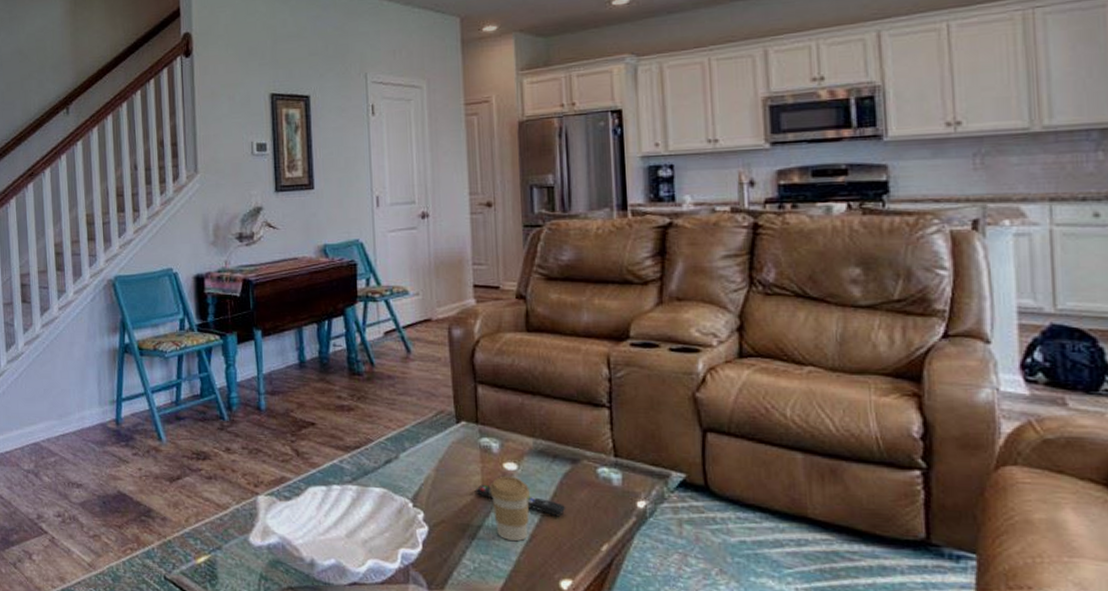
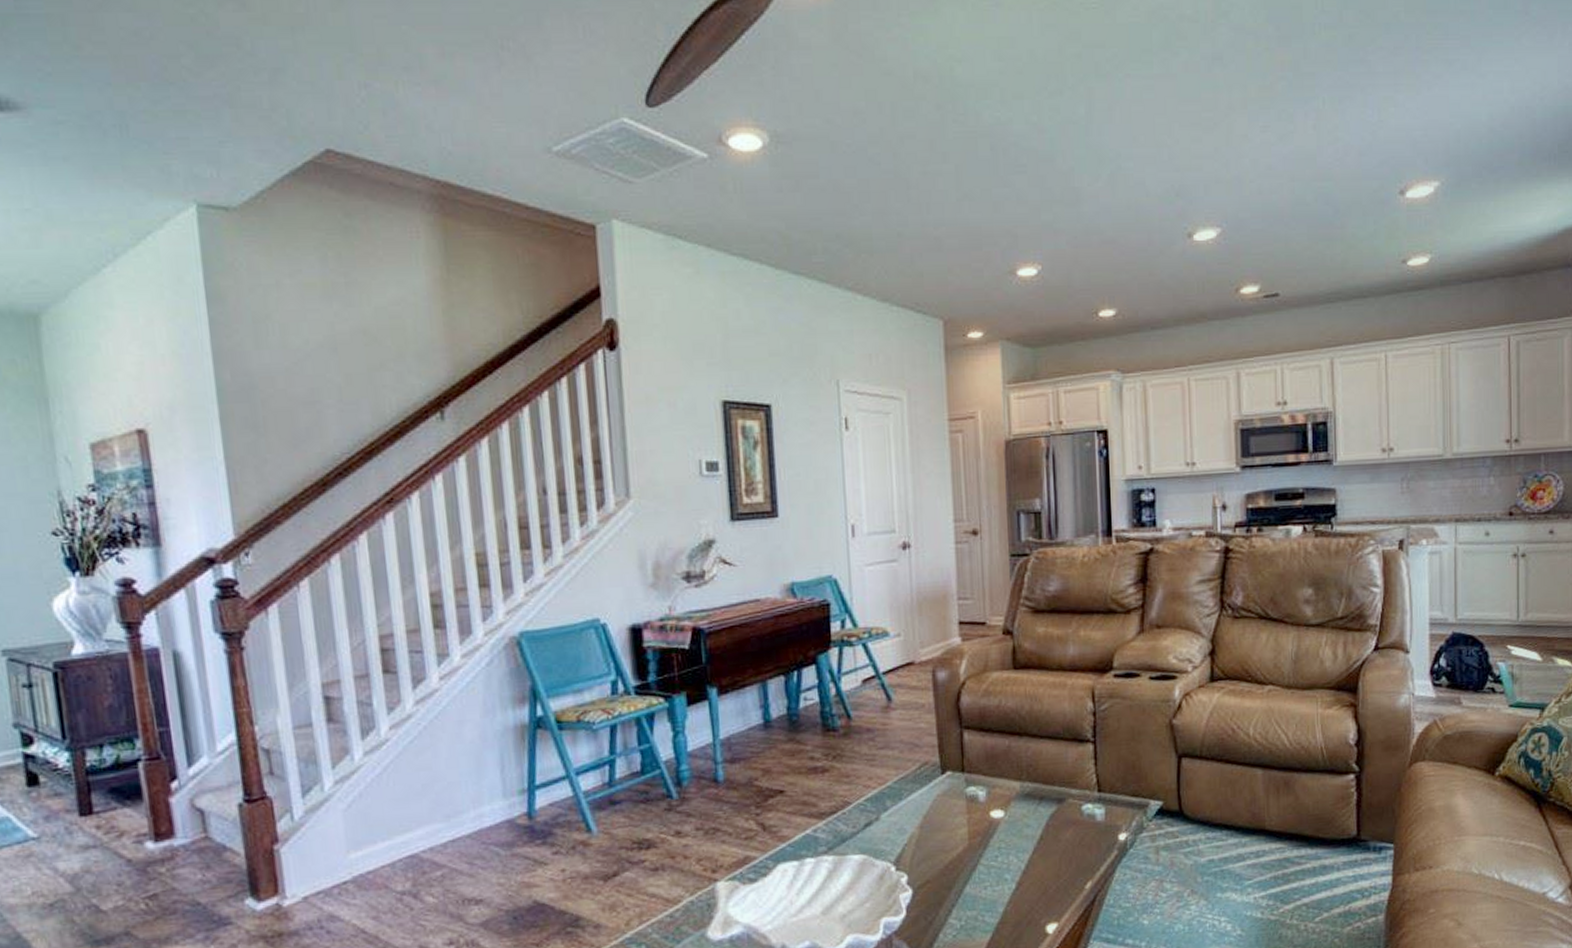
remote control: present [476,484,566,517] -> none [962,836,1052,861]
coffee cup: present [489,476,531,542] -> none [976,824,1018,893]

